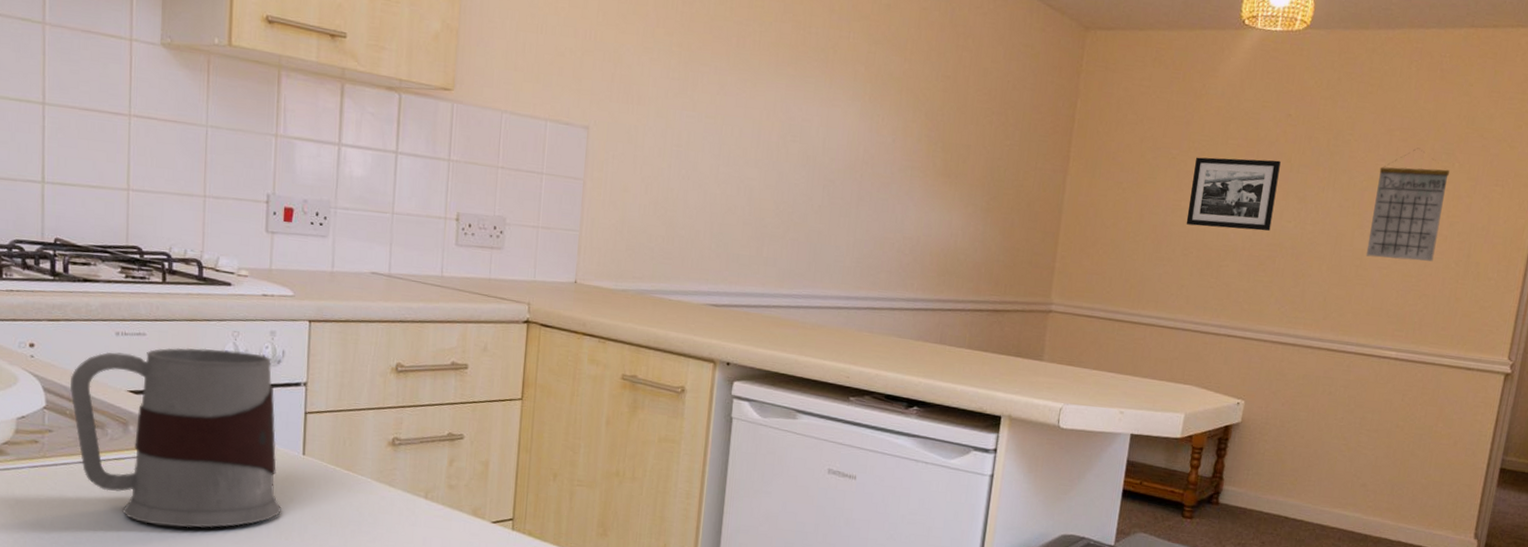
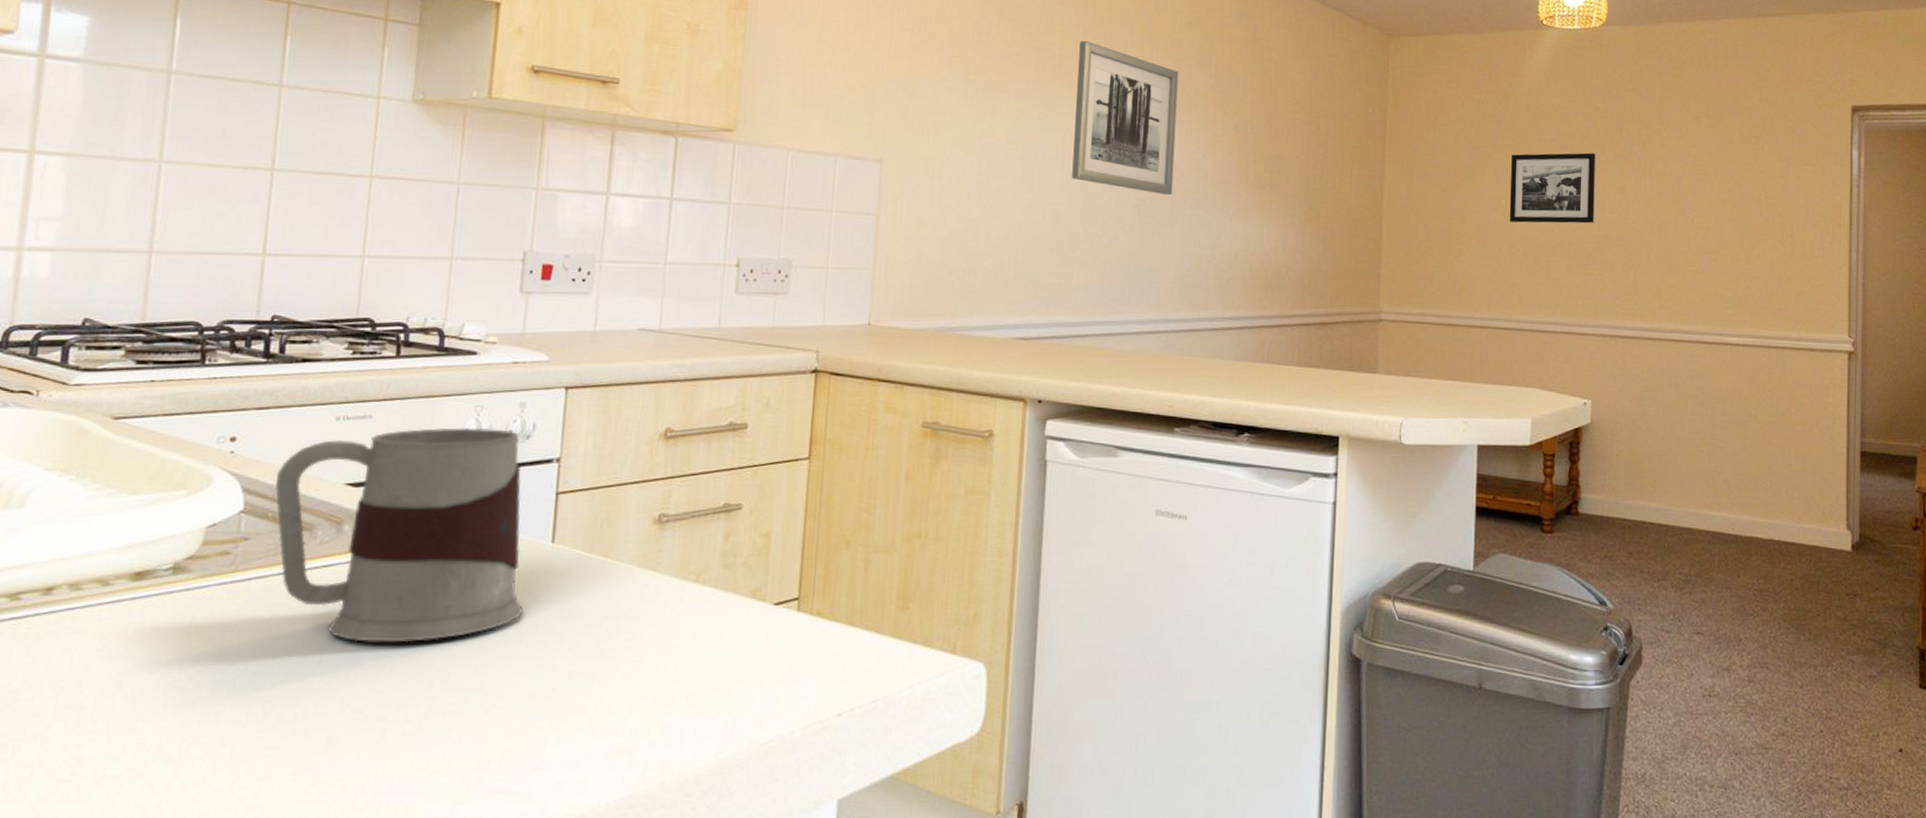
wall art: none [766,17,875,178] -> present [1072,40,1179,196]
calendar: present [1366,148,1450,262] -> none [1692,133,1760,244]

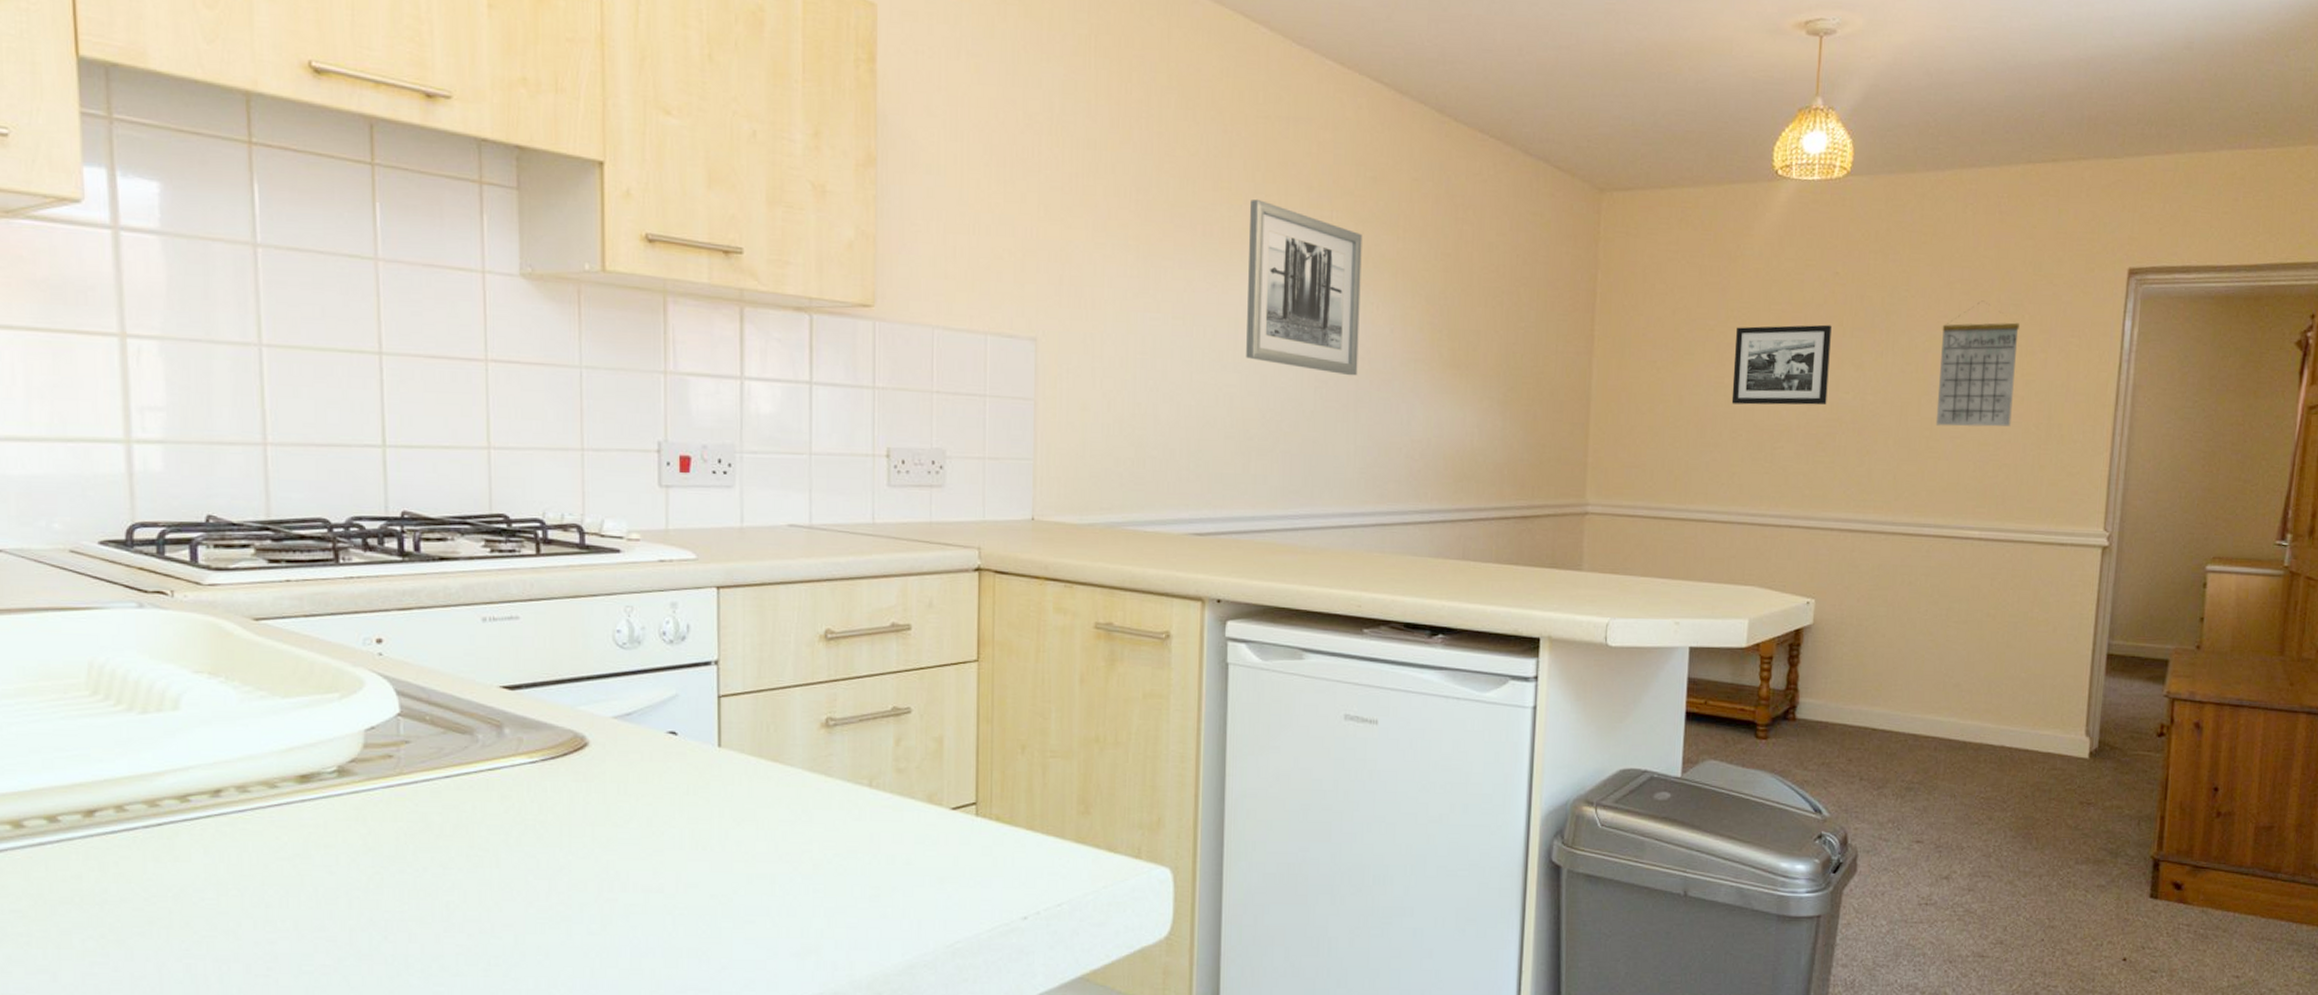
mug: present [275,427,523,643] -> none [429,628,696,846]
calendar: none [1692,133,1760,244] -> present [1935,300,2019,427]

